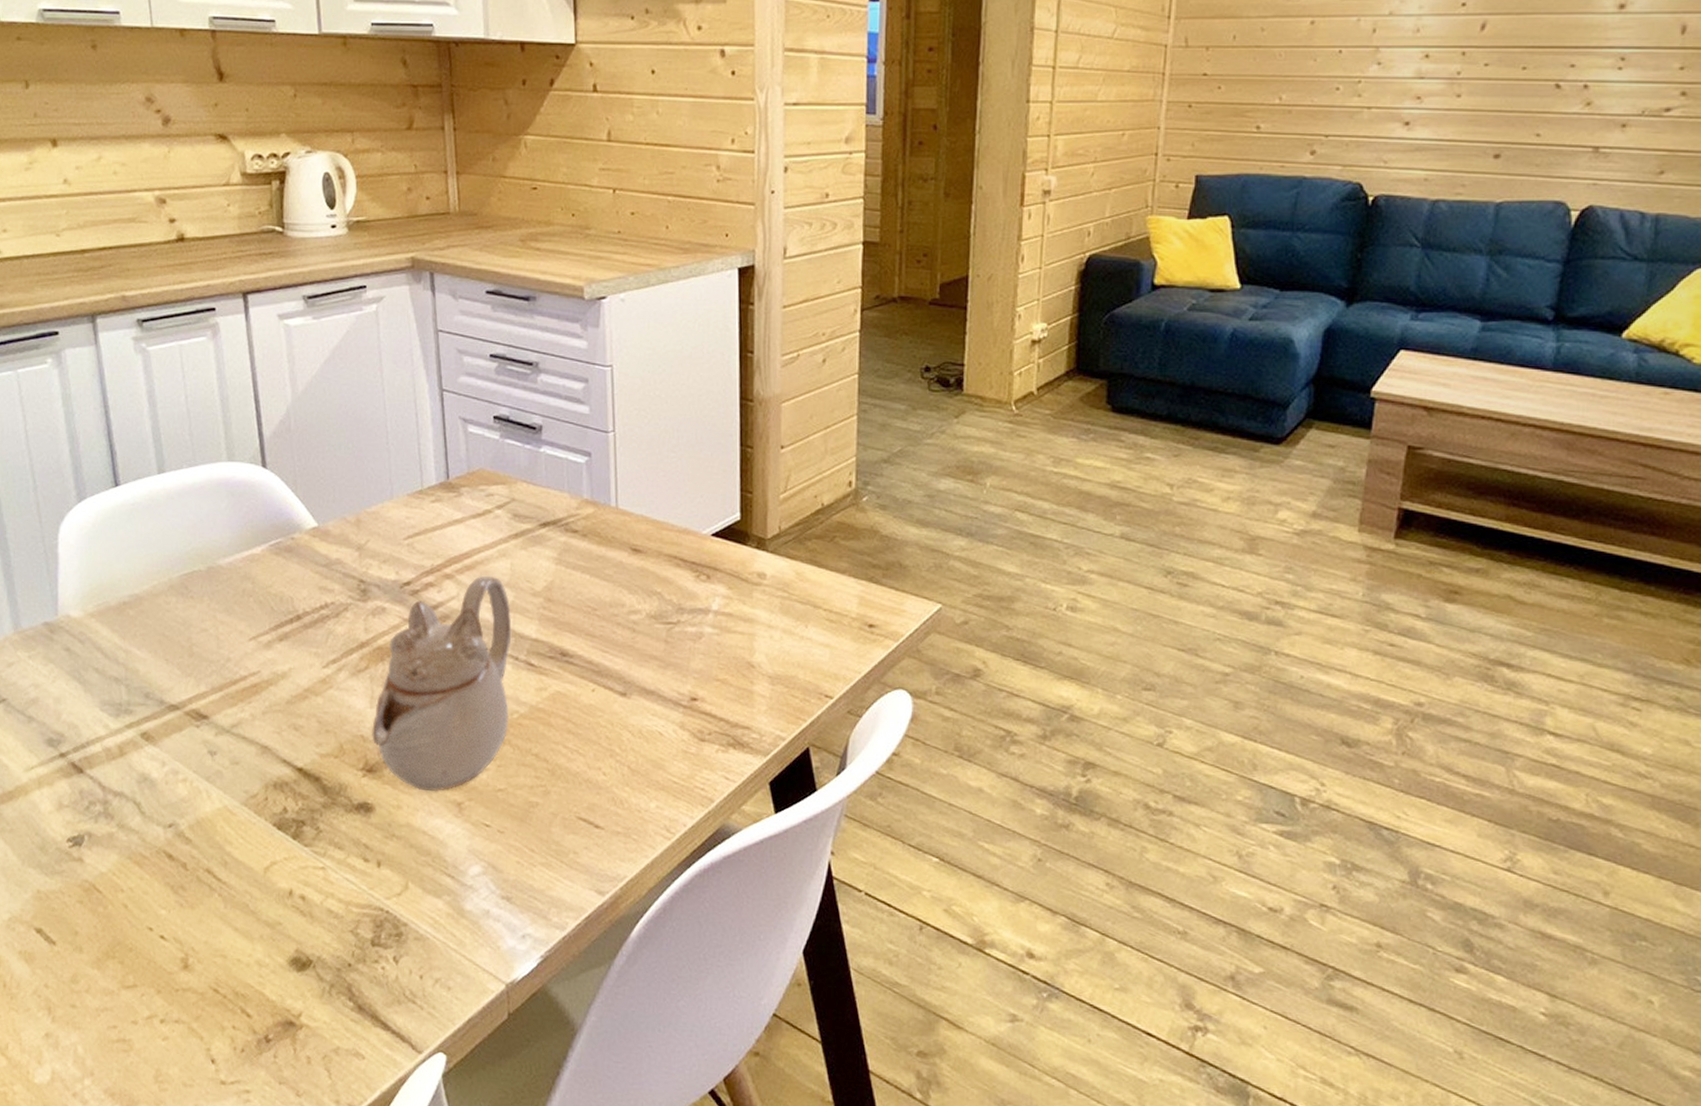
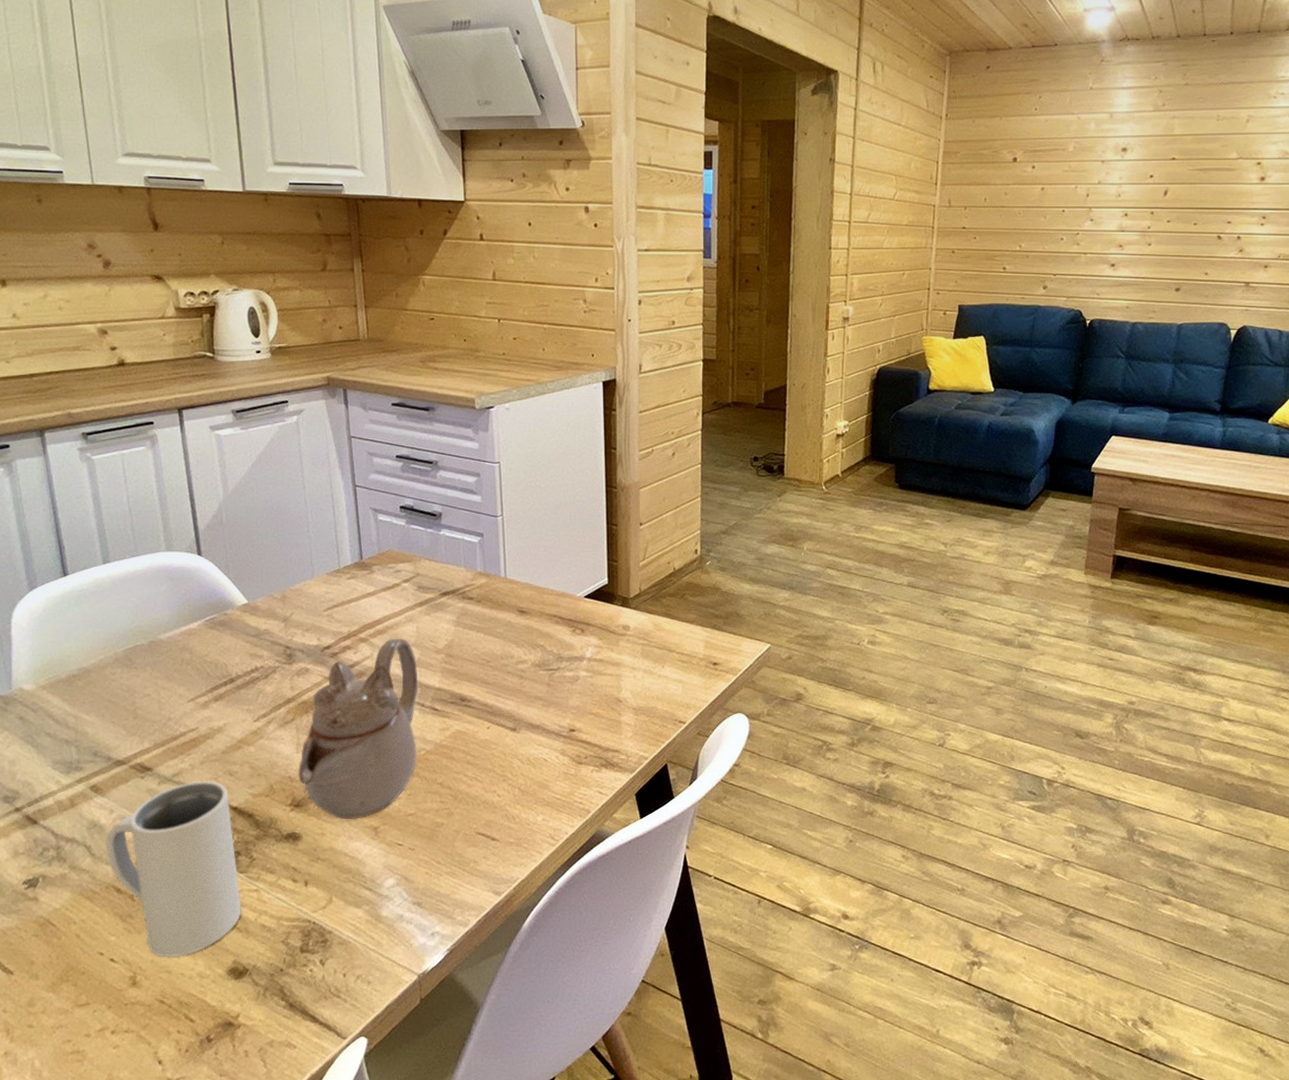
mug: none [157,734,306,940] -> present [106,780,242,958]

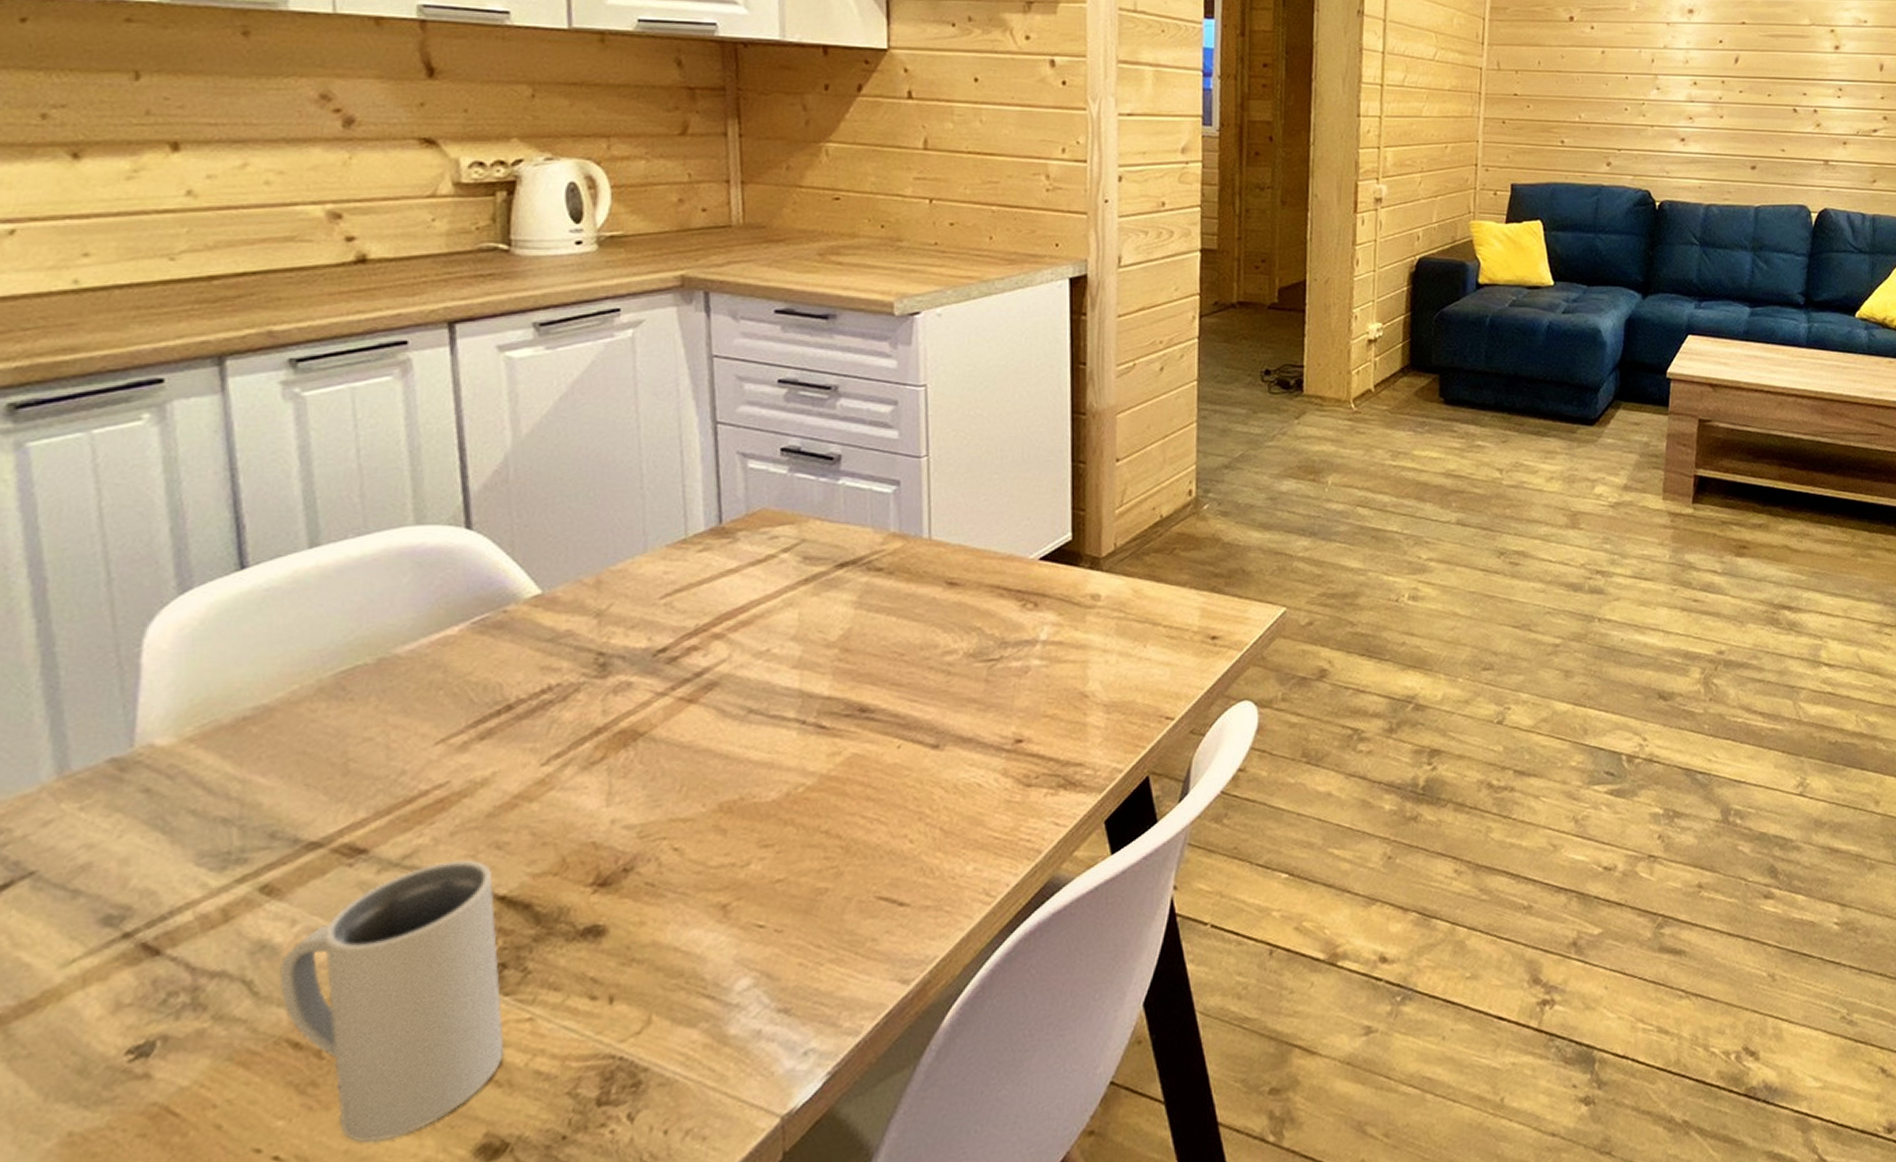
teapot: present [297,638,419,820] -> none [606,630,799,897]

